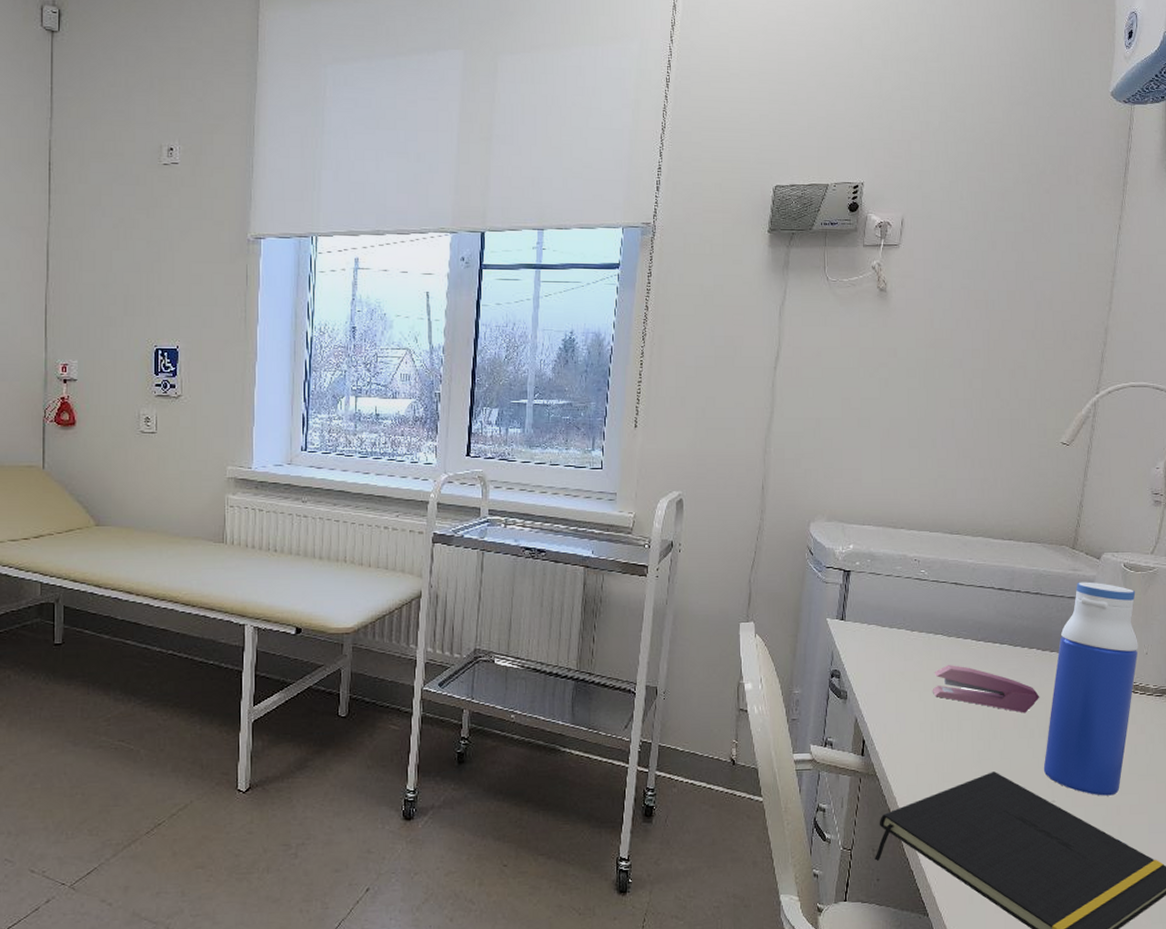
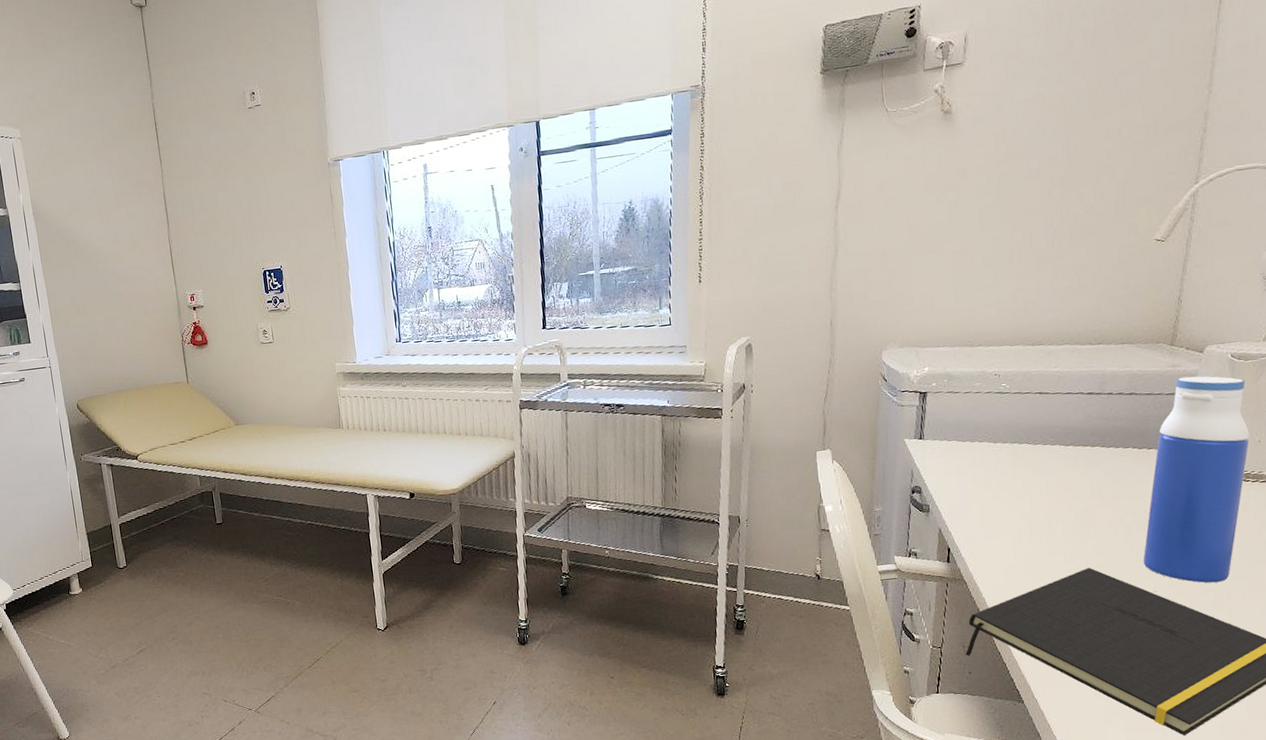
stapler: present [932,665,1040,713] -> none [1018,471,1138,511]

